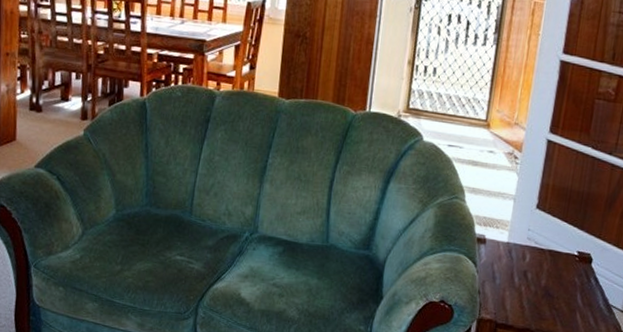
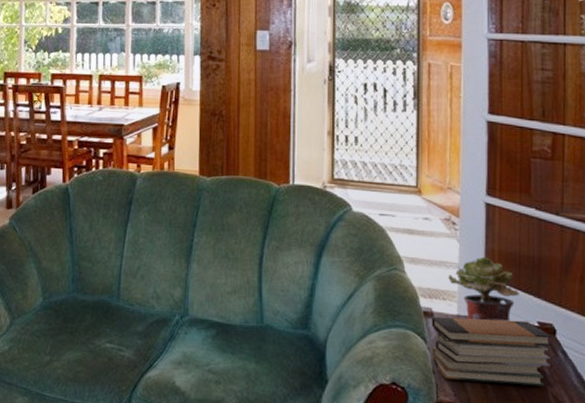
book stack: none [479,242,588,308] -> present [431,316,552,386]
potted plant: none [503,190,565,250] -> present [448,256,519,321]

